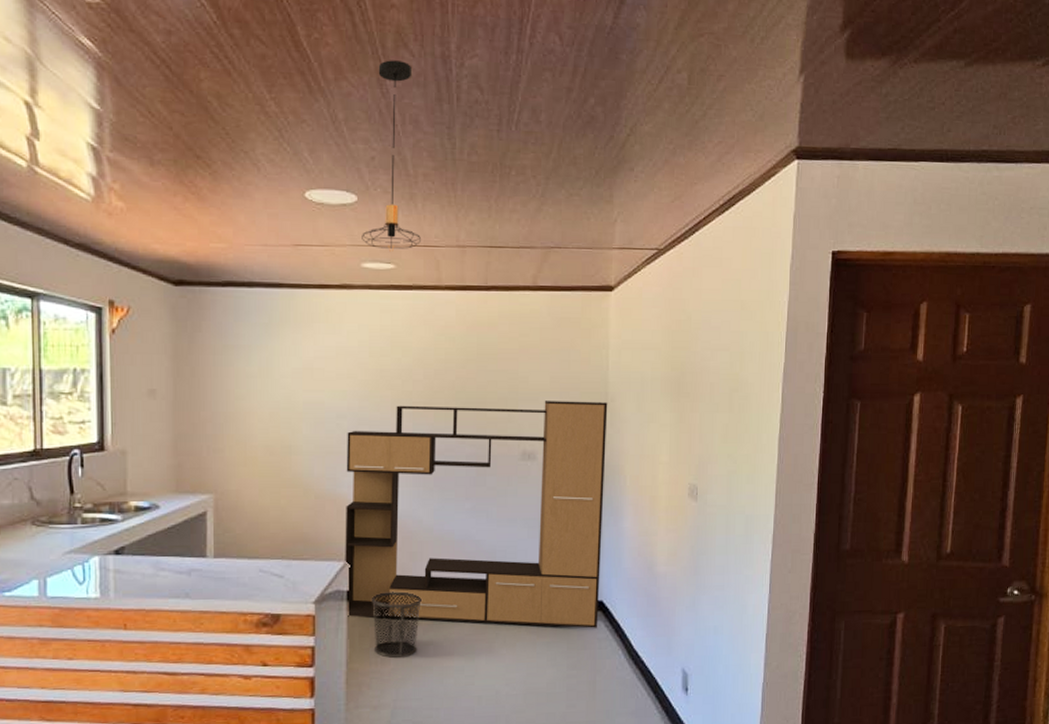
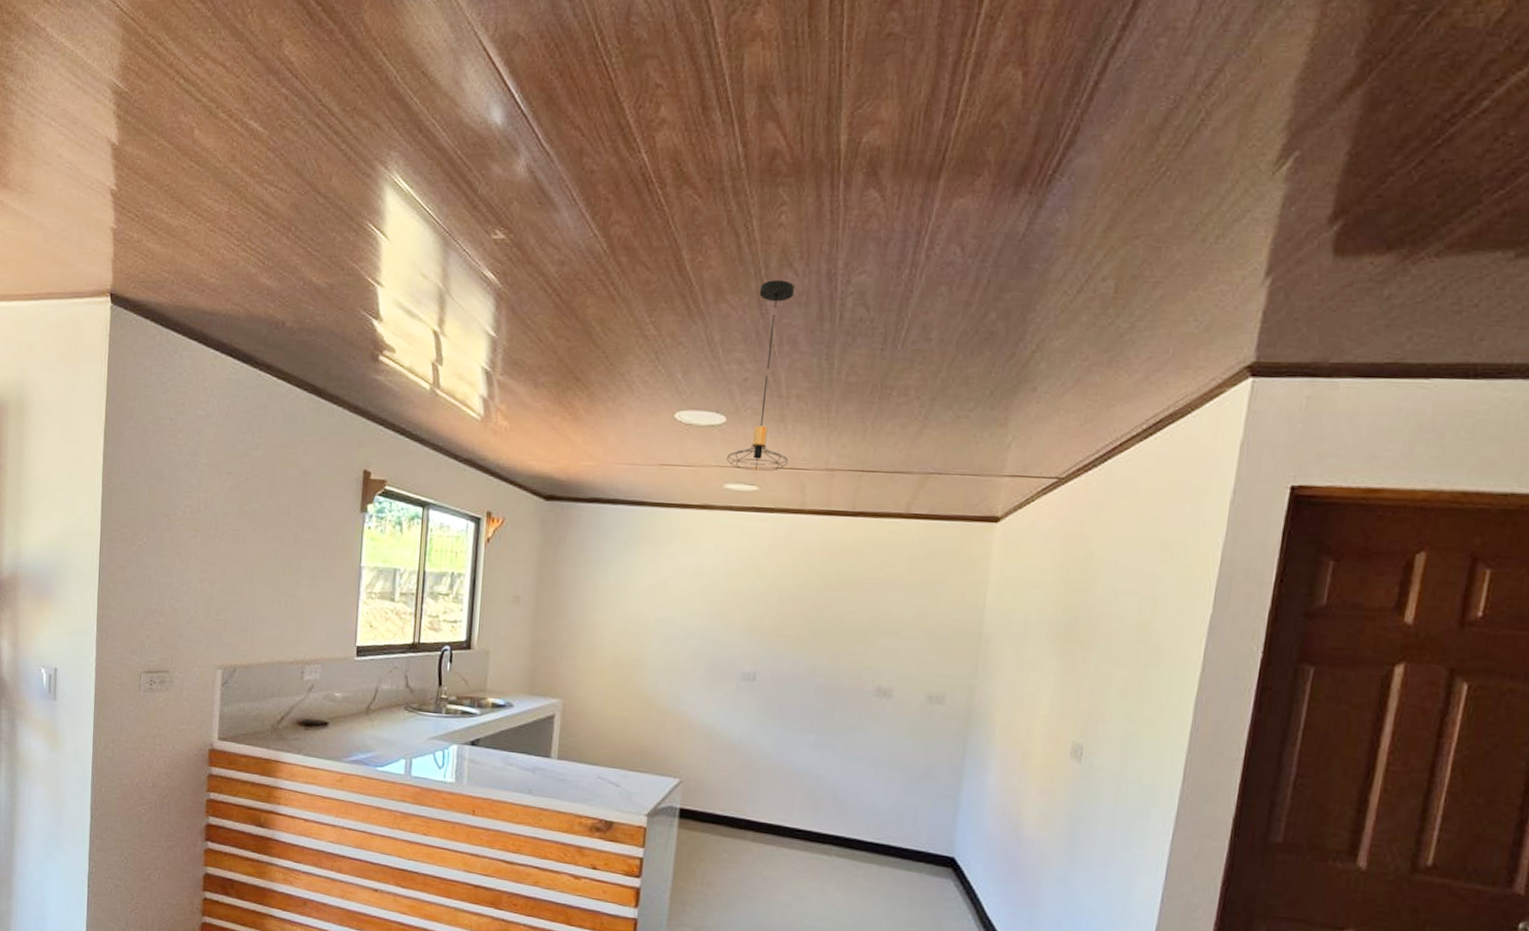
media console: present [345,401,608,628] -> none [680,629,981,886]
waste bin: present [372,591,421,658] -> none [701,814,754,883]

